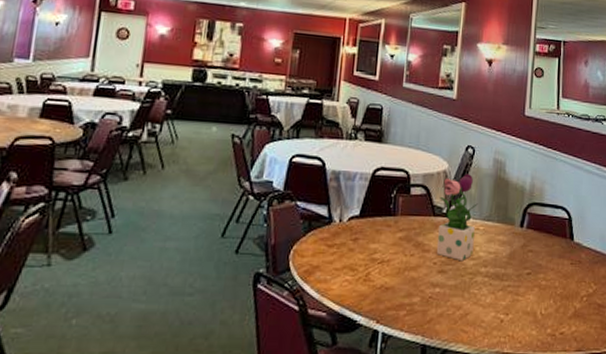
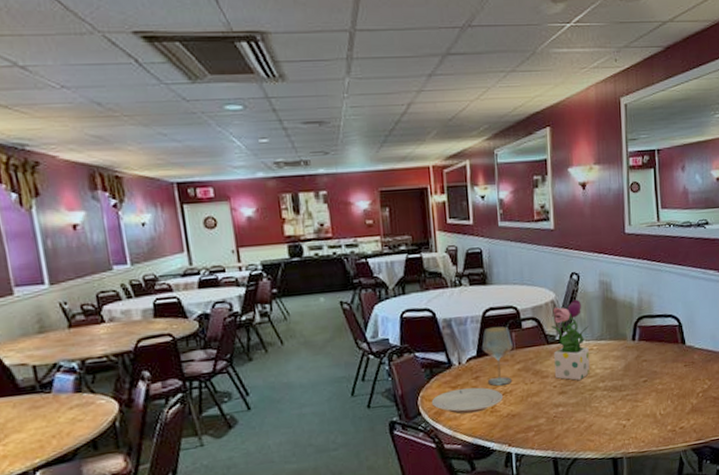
plate: none [303,249,380,278] -> present [431,387,504,414]
wine glass: none [366,187,399,252] -> present [481,326,513,386]

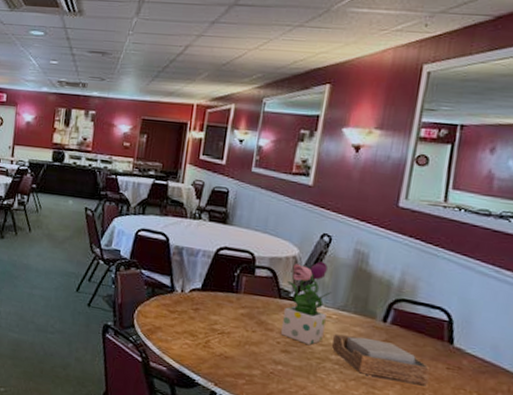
plate: present [431,387,504,414] -> none [146,313,220,343]
wine glass: present [481,326,513,386] -> none [207,265,242,325]
napkin holder: none [597,357,674,392] -> present [331,334,431,385]

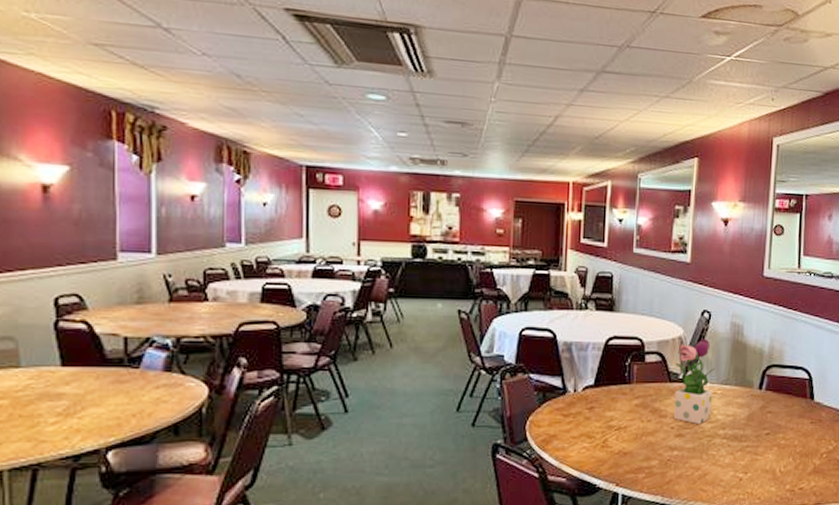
napkin holder: present [331,334,431,385] -> none [718,407,799,443]

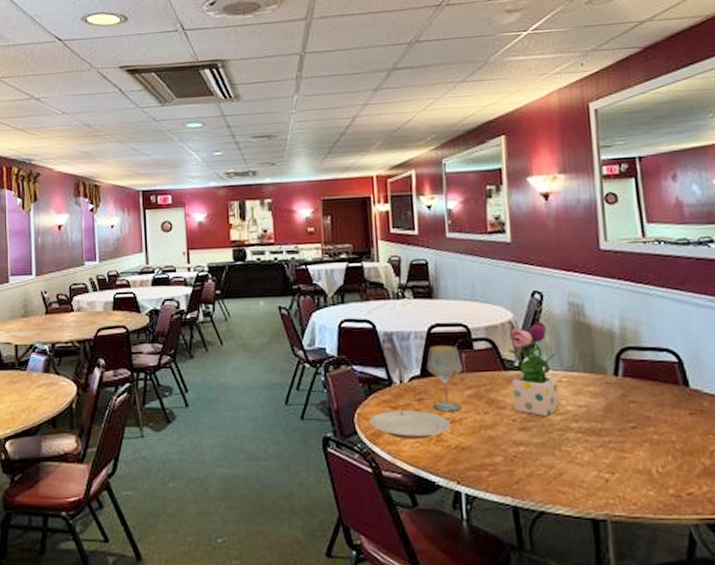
plate: none [540,418,617,446] -> present [368,411,452,439]
wine glass: none [600,356,633,420] -> present [426,344,463,412]

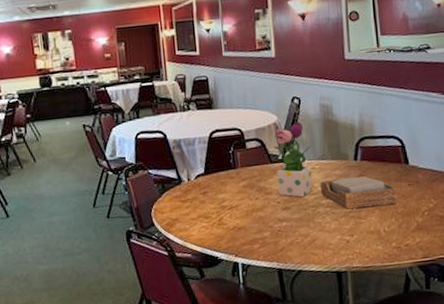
plate: present [368,411,452,439] -> none [163,201,230,226]
wine glass: present [426,344,463,412] -> none [208,146,238,201]
napkin holder: none [569,396,676,438] -> present [320,176,398,209]

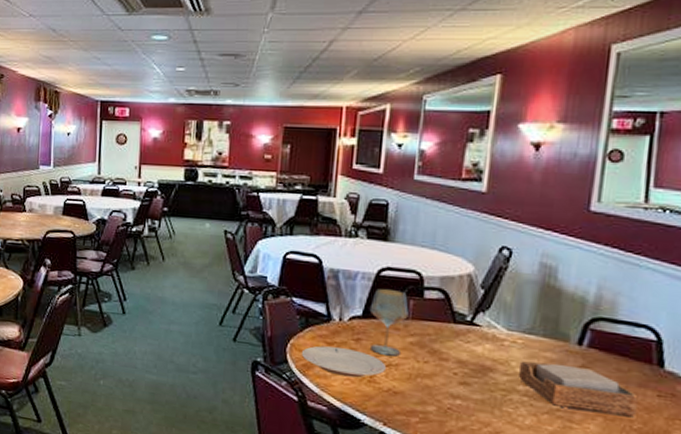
plate: none [163,201,230,226] -> present [301,345,387,378]
wine glass: none [208,146,238,201] -> present [369,288,409,356]
flower arrangement: present [274,122,313,198] -> none [457,279,515,376]

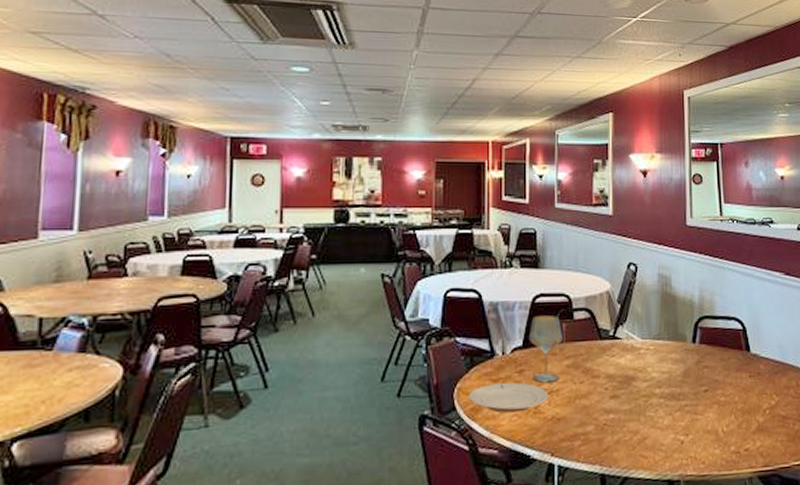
napkin holder: present [517,361,638,416] -> none [654,362,738,402]

